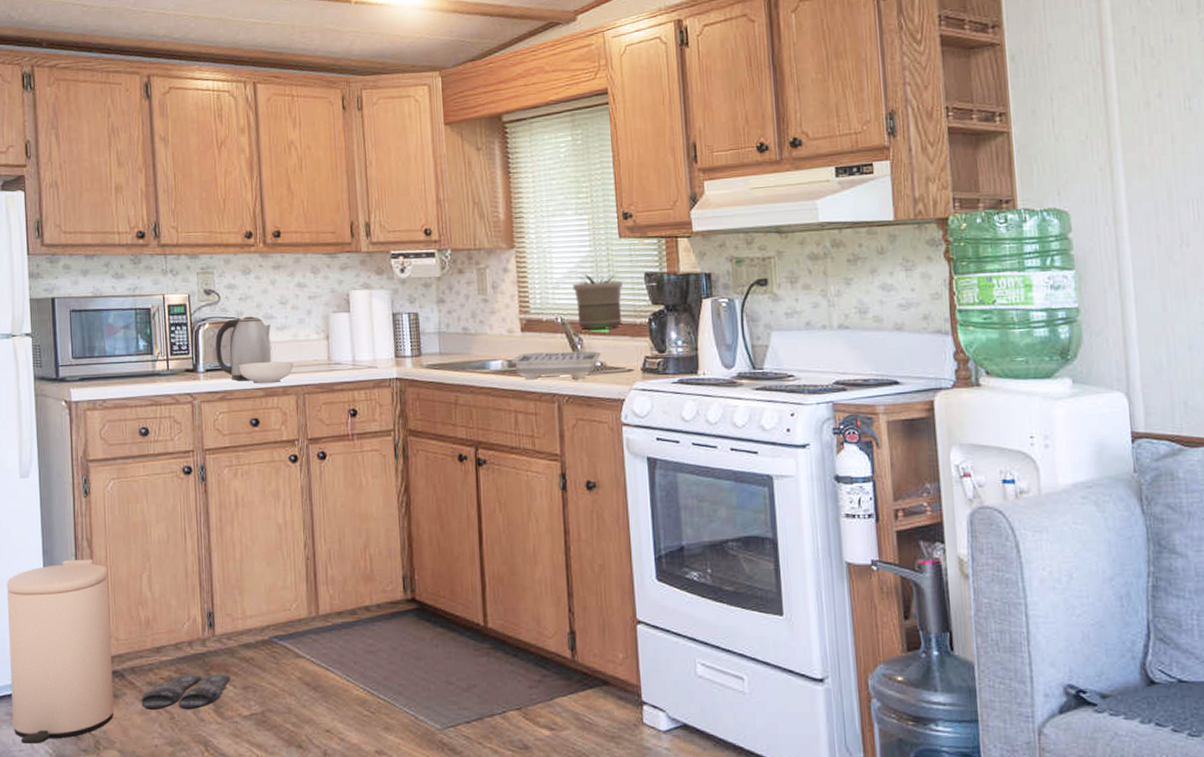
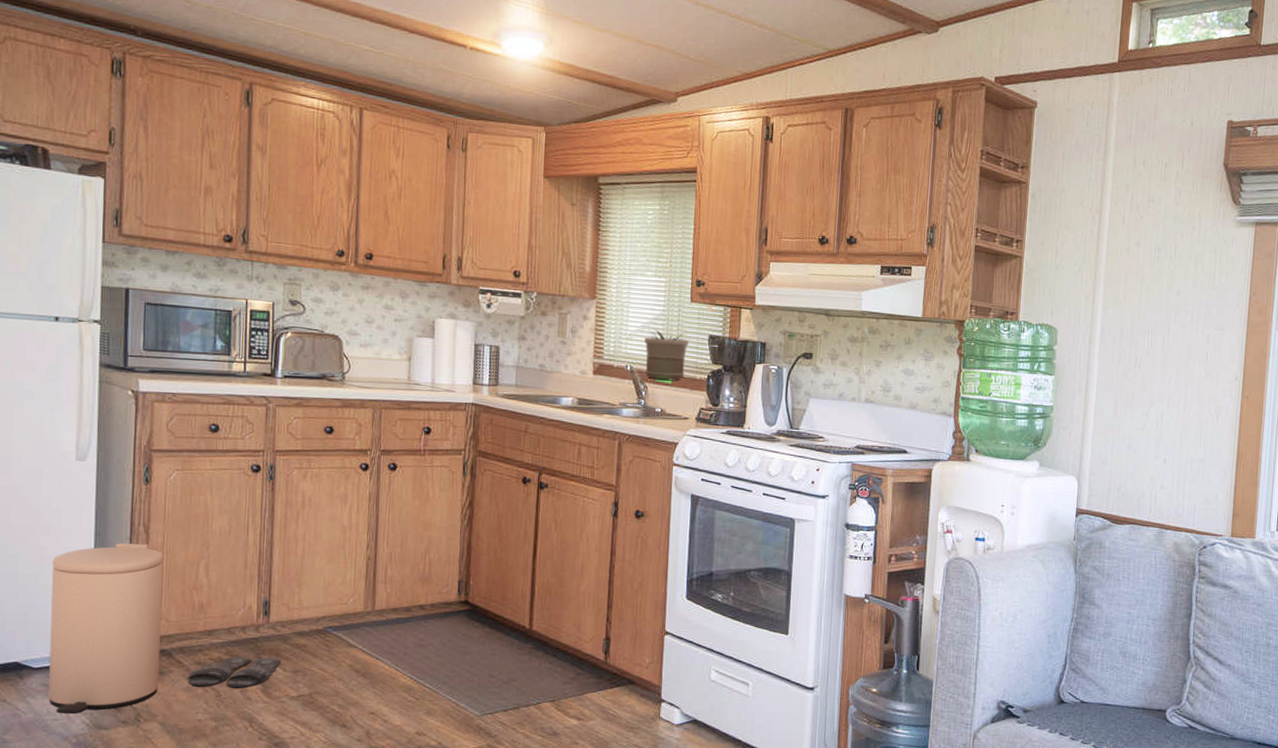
kettle: present [215,316,272,382] -> none [296,330,354,391]
bowl: present [238,361,294,384] -> none [318,374,374,396]
dish rack: present [511,351,601,381] -> none [581,394,662,422]

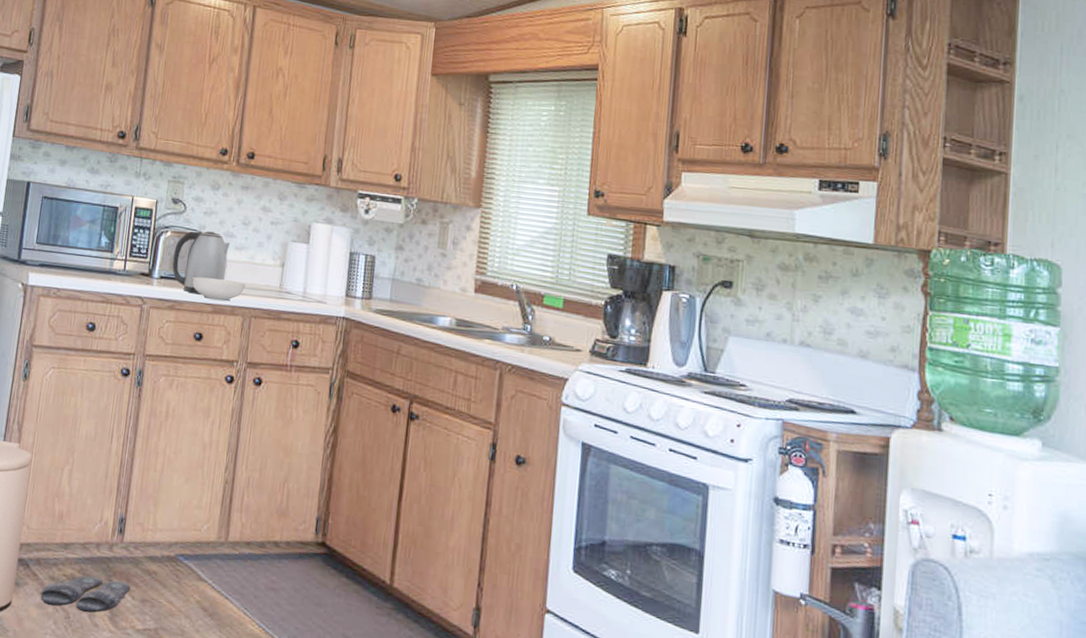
kettle: none [296,330,354,391] -> present [172,231,230,295]
bowl: none [318,374,374,396] -> present [192,276,247,302]
planter: present [644,328,691,381] -> none [532,243,587,305]

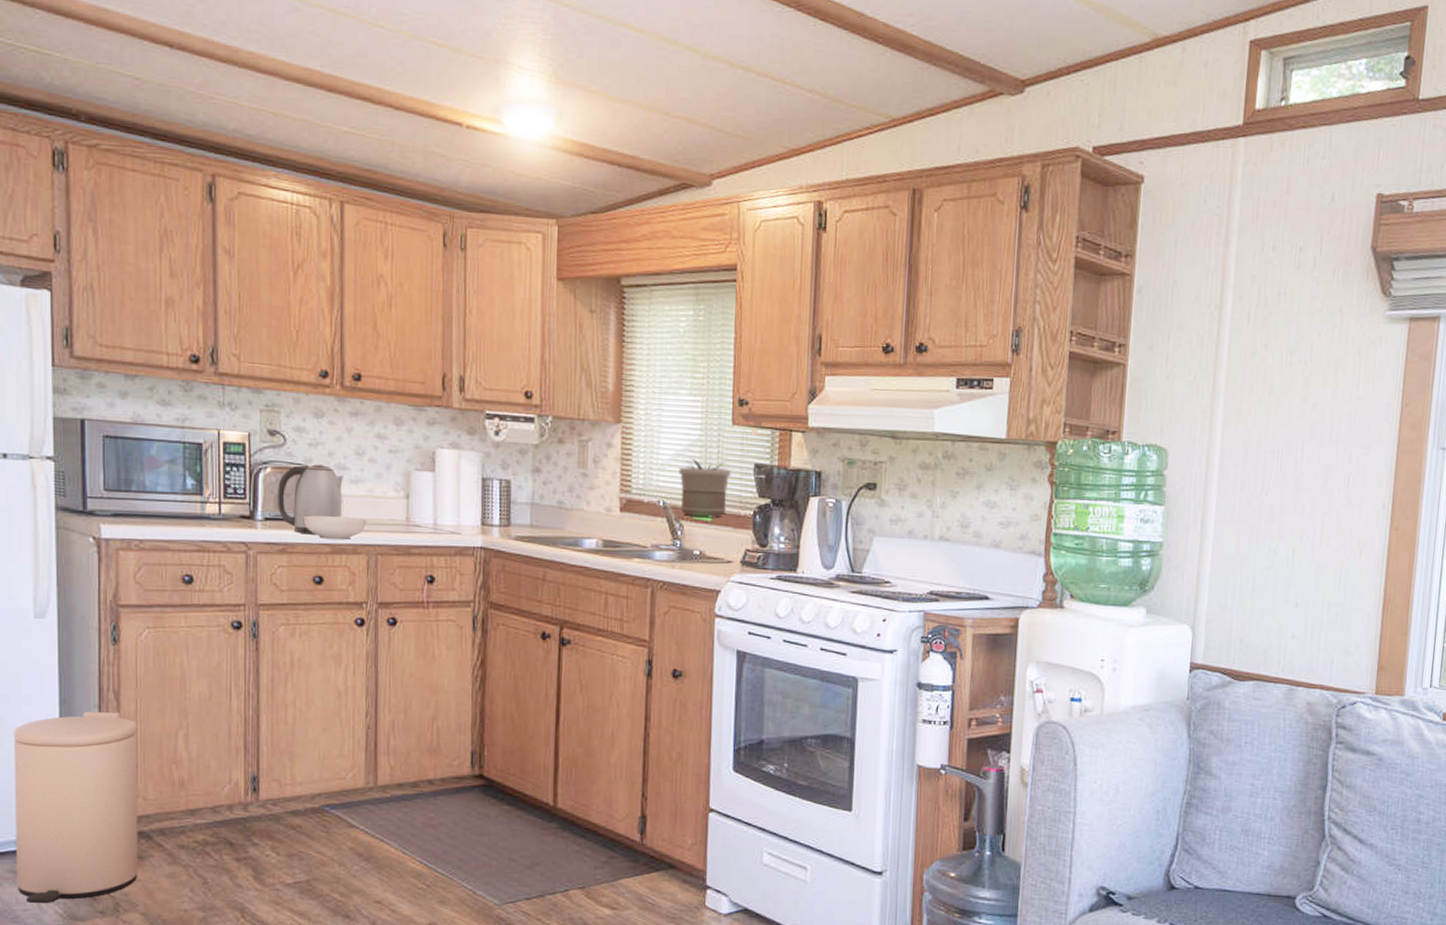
slippers: present [40,575,131,613] -> none [170,839,274,875]
planter: none [532,243,587,305] -> present [679,457,734,518]

